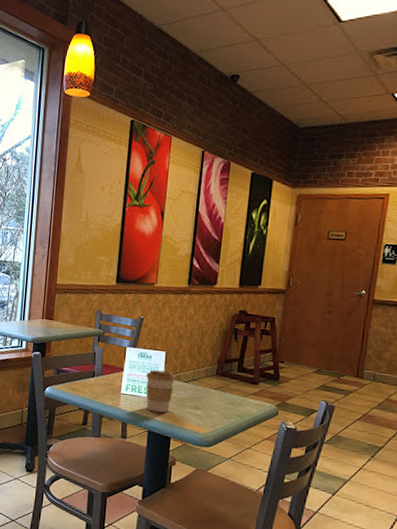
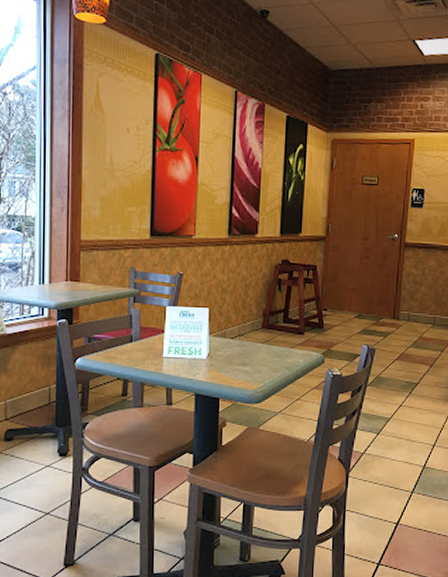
coffee cup: present [146,370,175,413] -> none [189,329,220,374]

